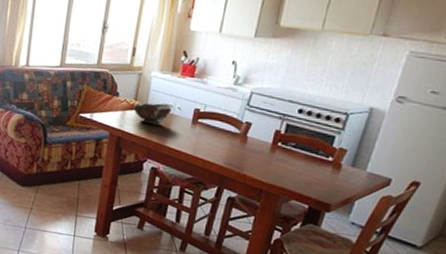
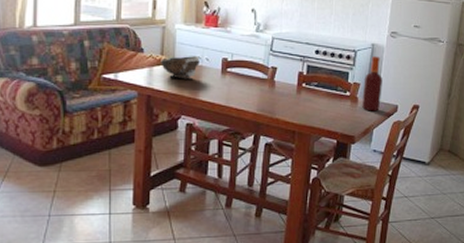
bottle: none [345,122,378,182] -> present [362,56,382,112]

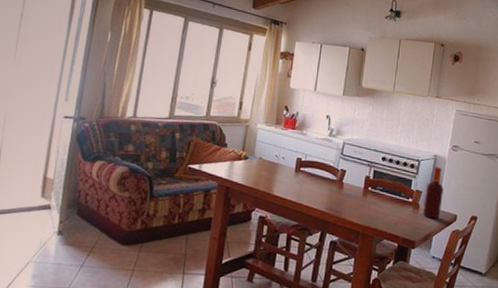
bowl: present [161,56,200,79] -> none [241,153,277,175]

